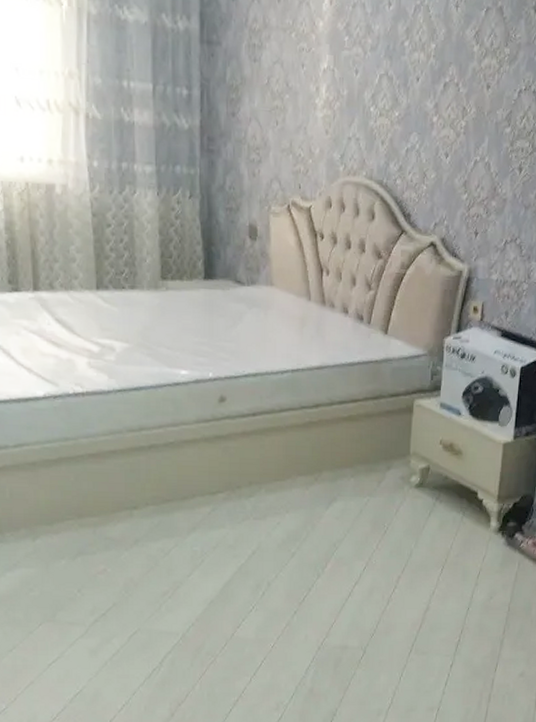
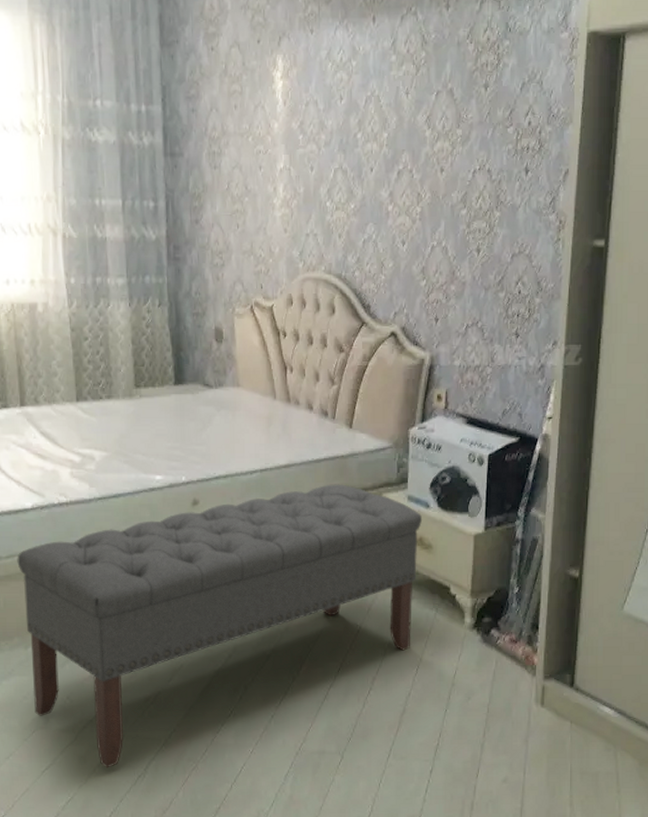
bench: none [26,387,453,662] -> present [17,484,422,768]

